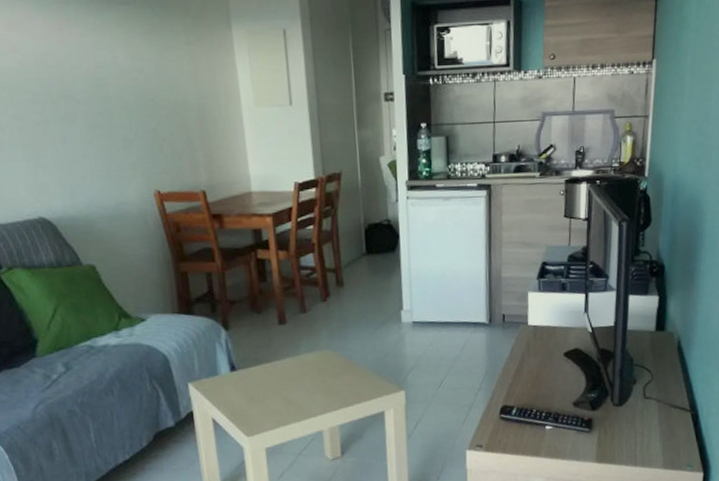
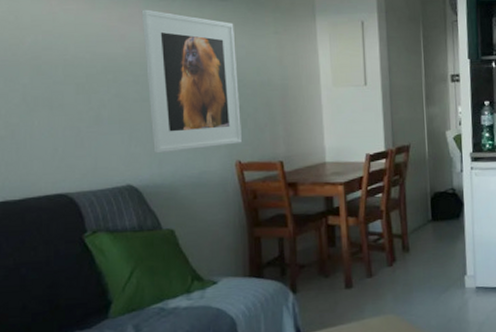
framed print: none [31,14,159,183] -> present [141,9,242,154]

